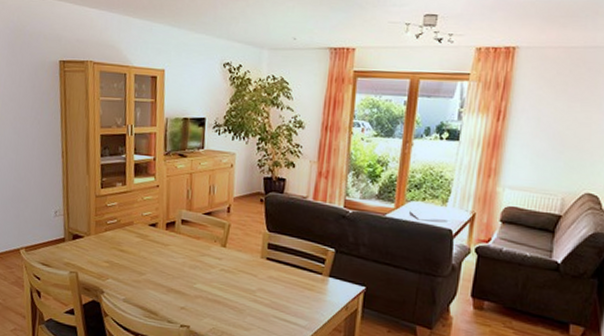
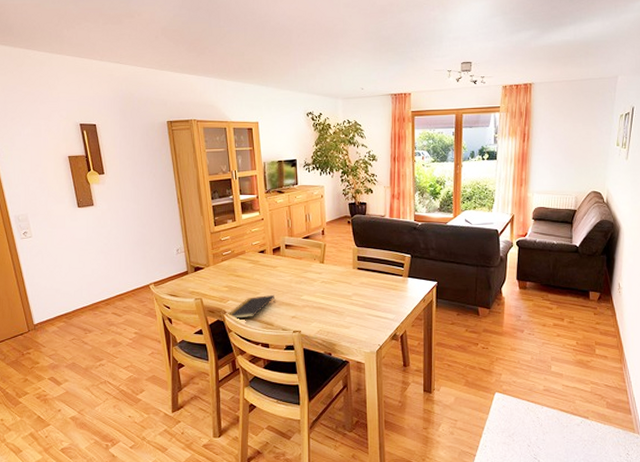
notepad: none [104,277,164,302] -> present [227,295,276,319]

